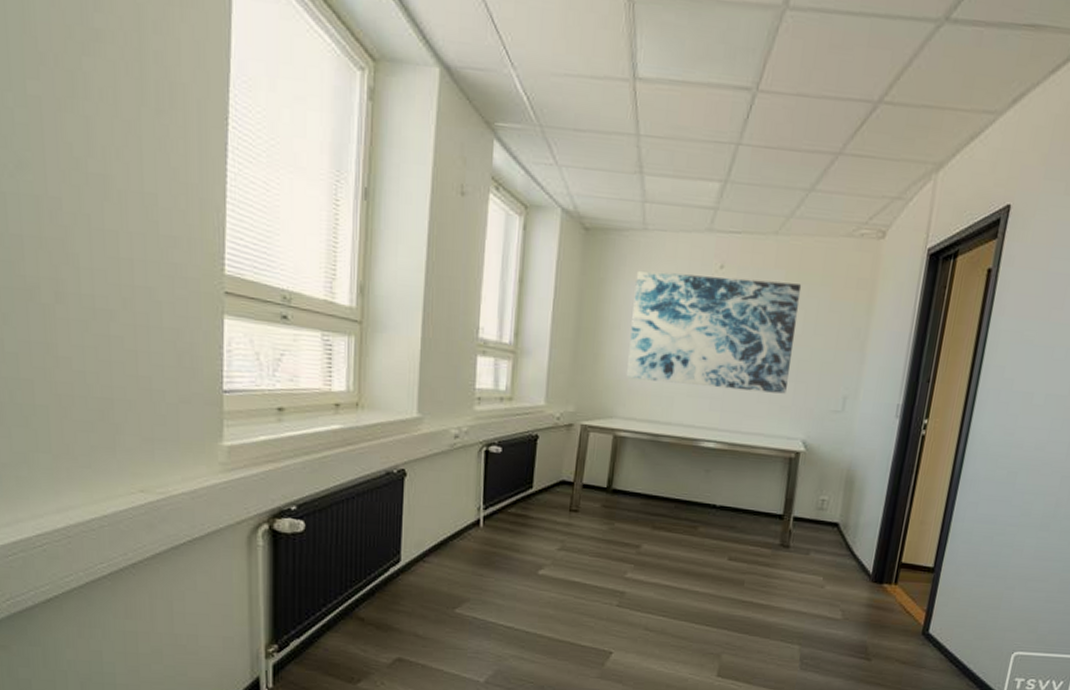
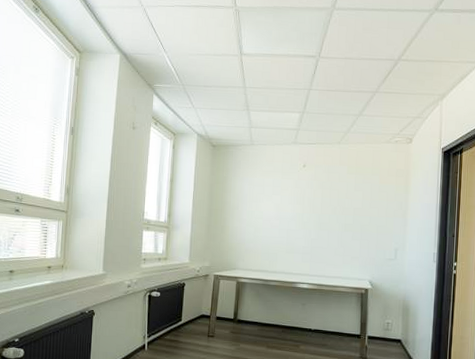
wall art: present [627,271,802,394] -> none [244,171,359,249]

